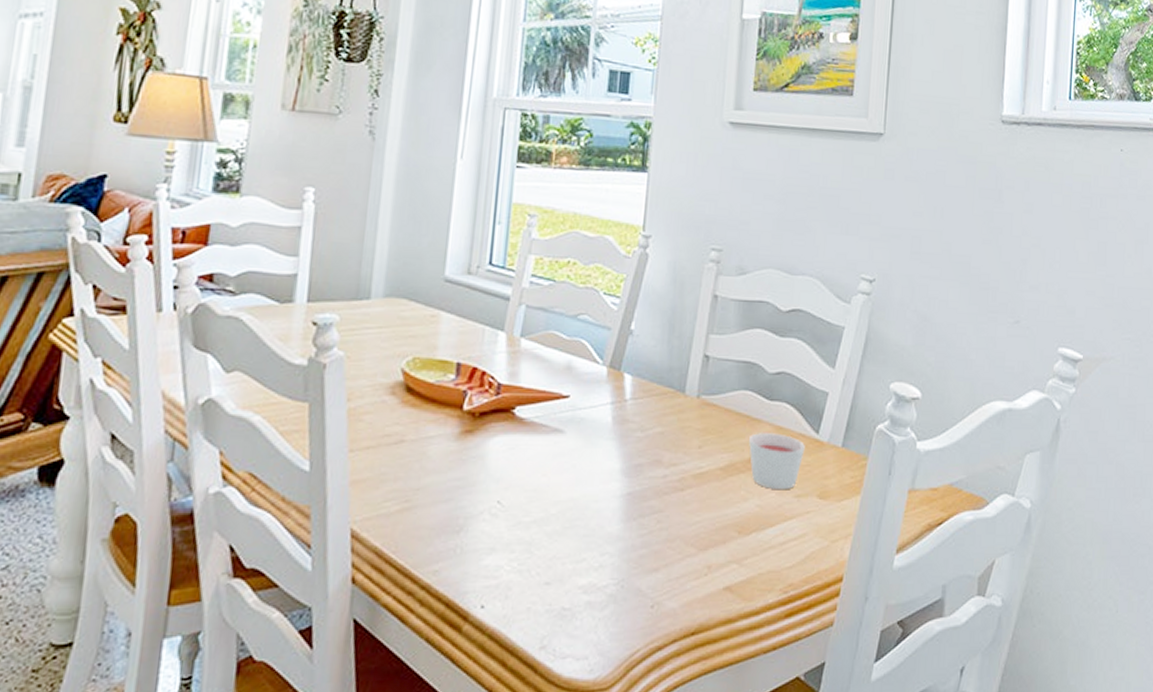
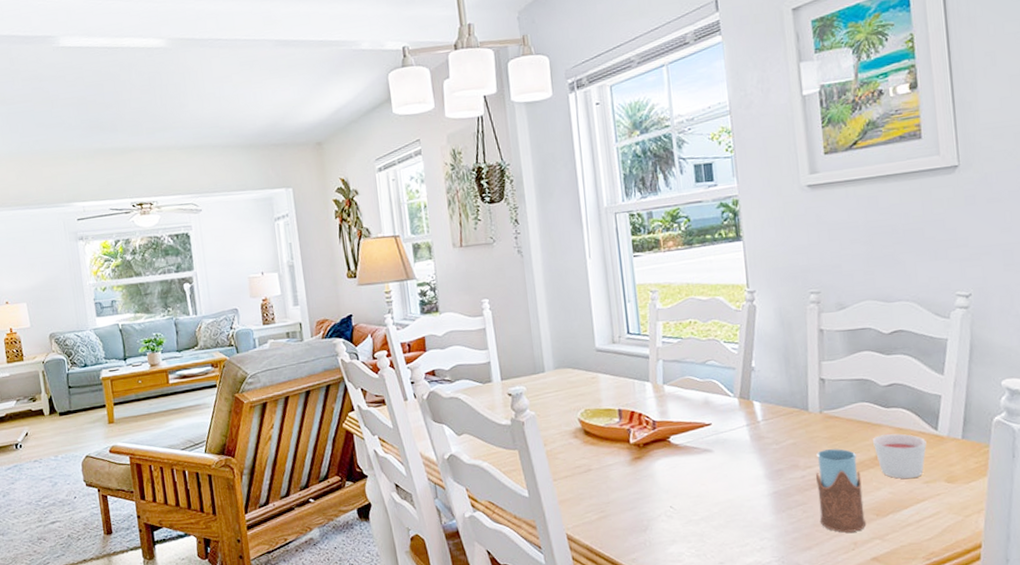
drinking glass: none [674,445,729,552] -> present [815,449,866,533]

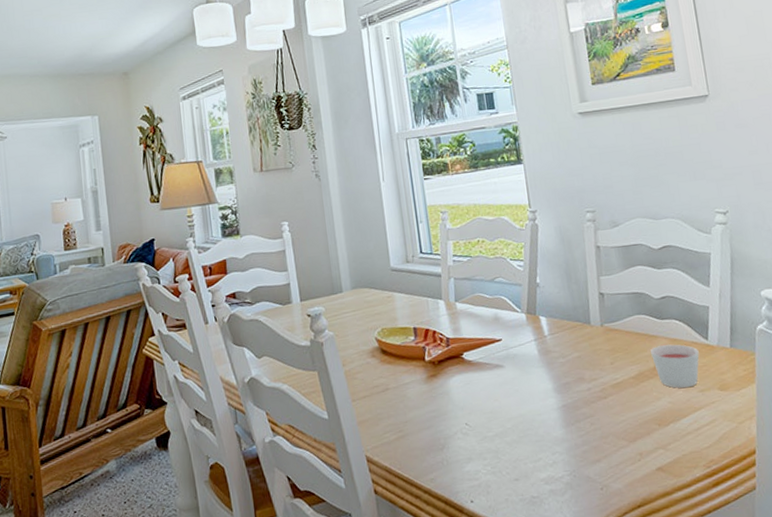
drinking glass: present [815,449,866,533] -> none [600,360,649,444]

